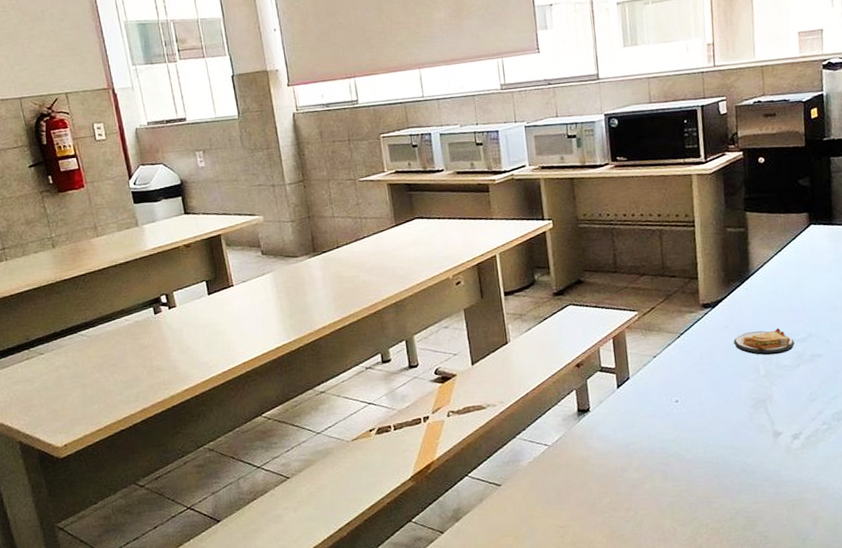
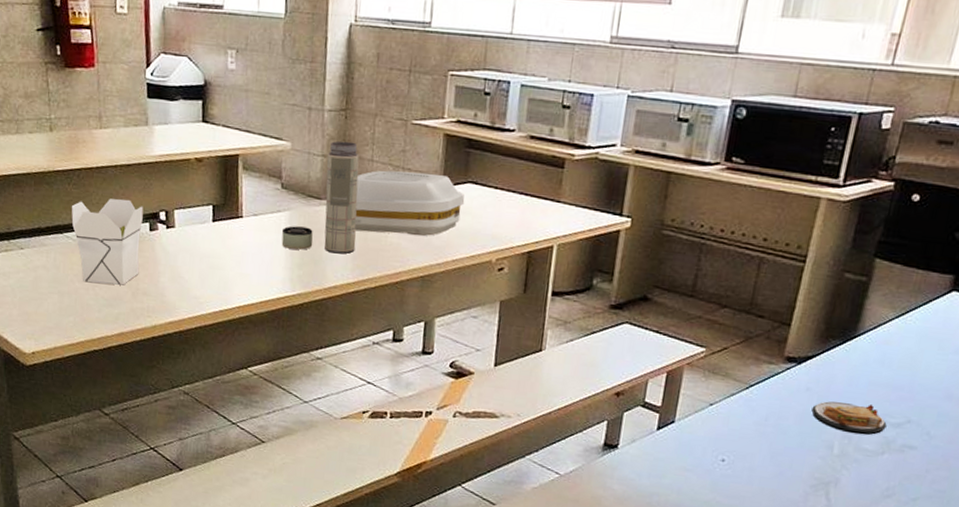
takeout container: none [82,291,151,372] -> present [71,198,144,285]
thermos: none [270,205,335,304] -> present [281,141,360,254]
food container: none [324,216,417,277] -> present [355,170,465,236]

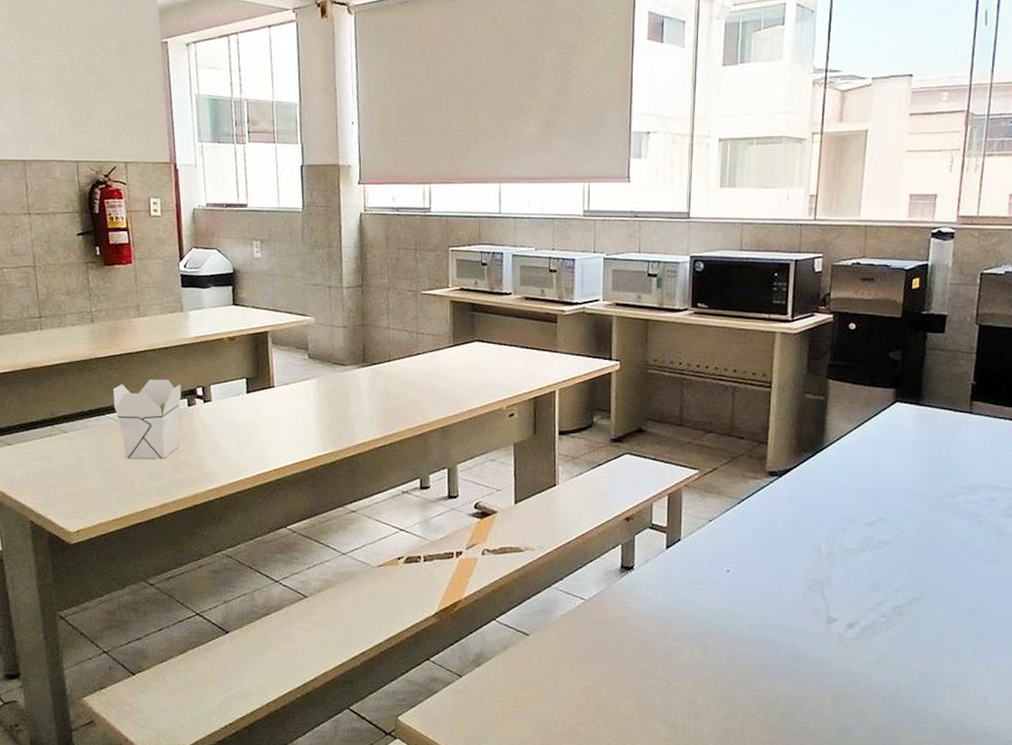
thermos: present [281,141,360,254] -> none [312,313,380,413]
food container: present [355,170,465,236] -> none [376,335,474,392]
sandwich: present [811,401,887,436] -> none [797,507,862,536]

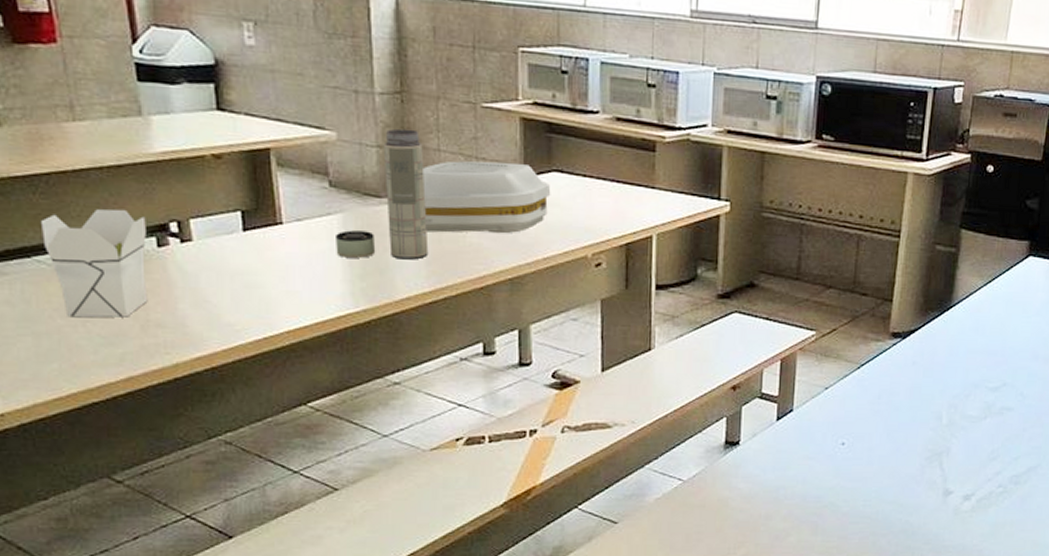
thermos: none [312,313,380,413] -> present [336,128,429,260]
food container: none [376,335,474,392] -> present [423,161,551,234]

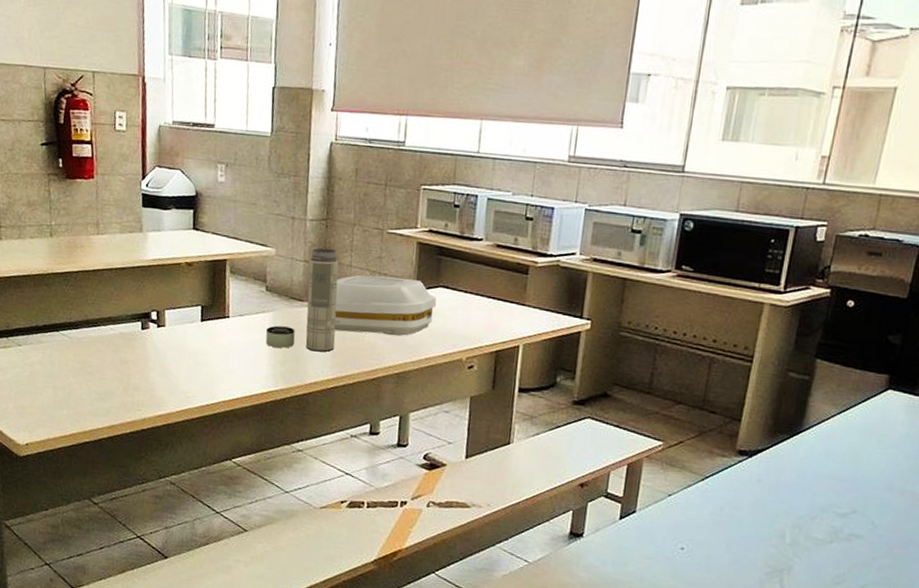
takeout container: present [41,208,148,318] -> none [68,299,136,380]

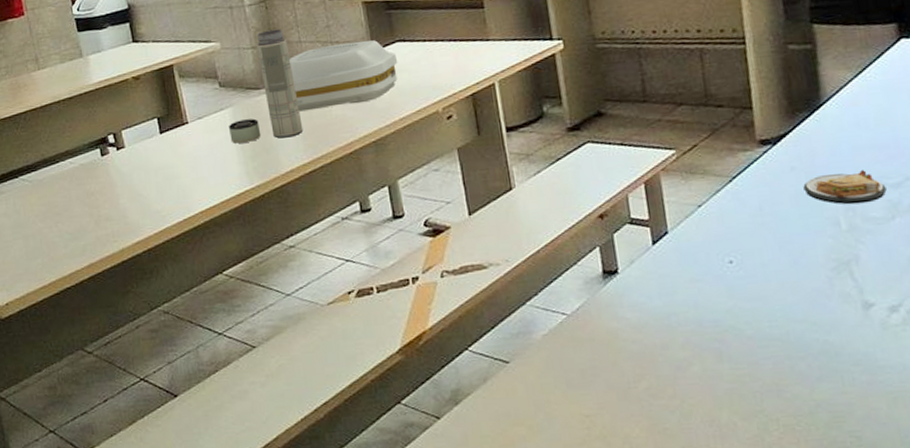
sandwich: none [763,492,834,525] -> present [803,169,887,205]

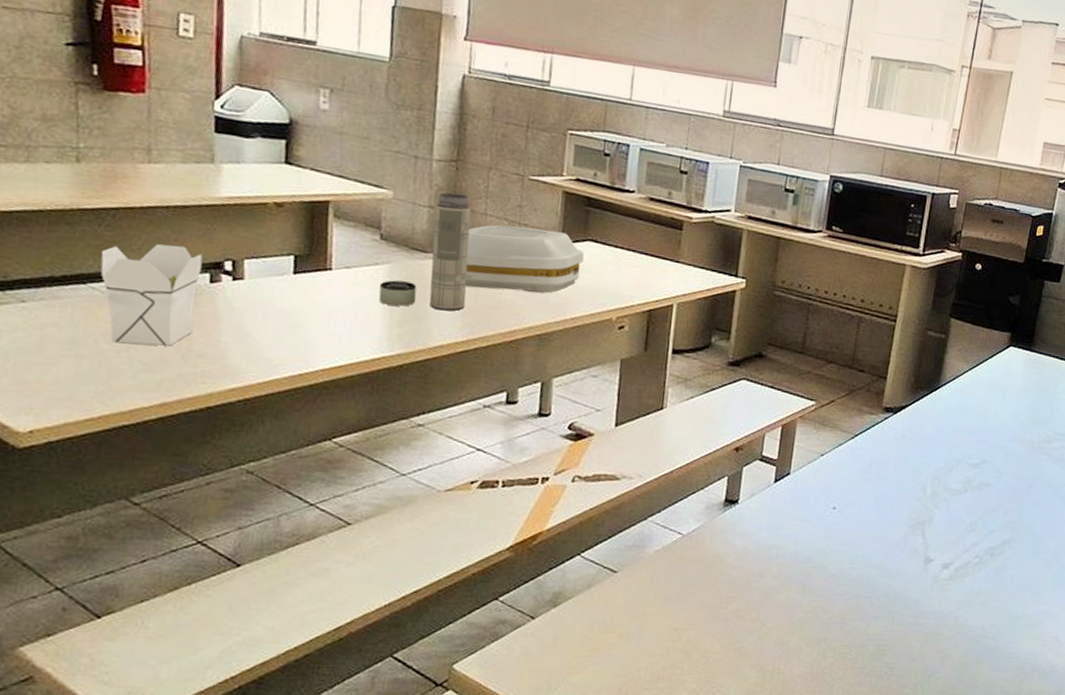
takeout container: none [23,130,98,221] -> present [100,244,203,346]
sandwich: present [803,169,887,205] -> none [907,446,967,476]

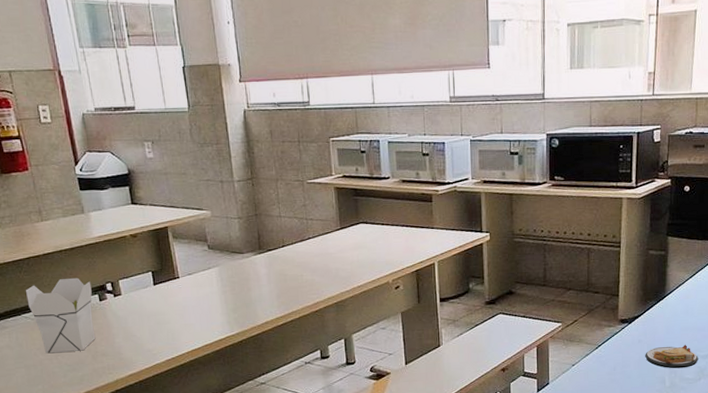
thermos: present [378,192,472,312] -> none [215,204,278,298]
food container: present [465,225,585,294] -> none [270,220,360,275]
sandwich: none [907,446,967,476] -> present [645,344,698,369]

